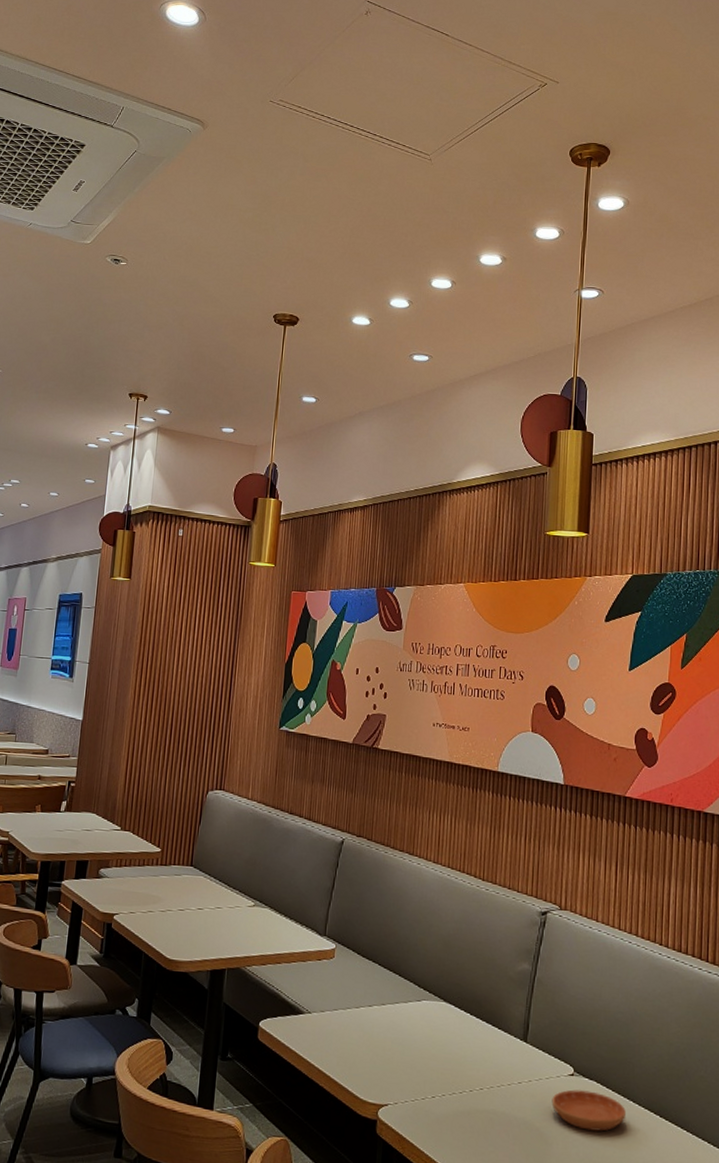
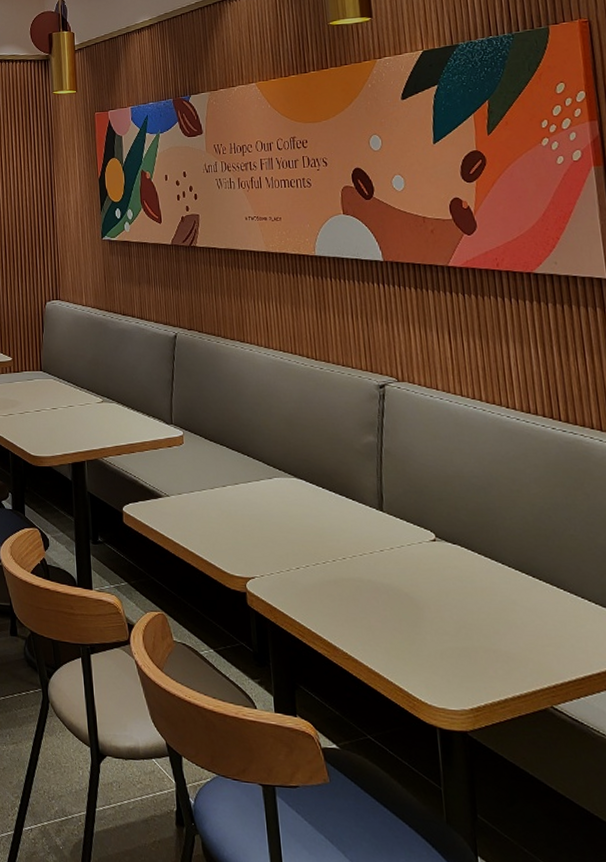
saucer: present [551,1089,626,1132] -> none [416,554,496,594]

